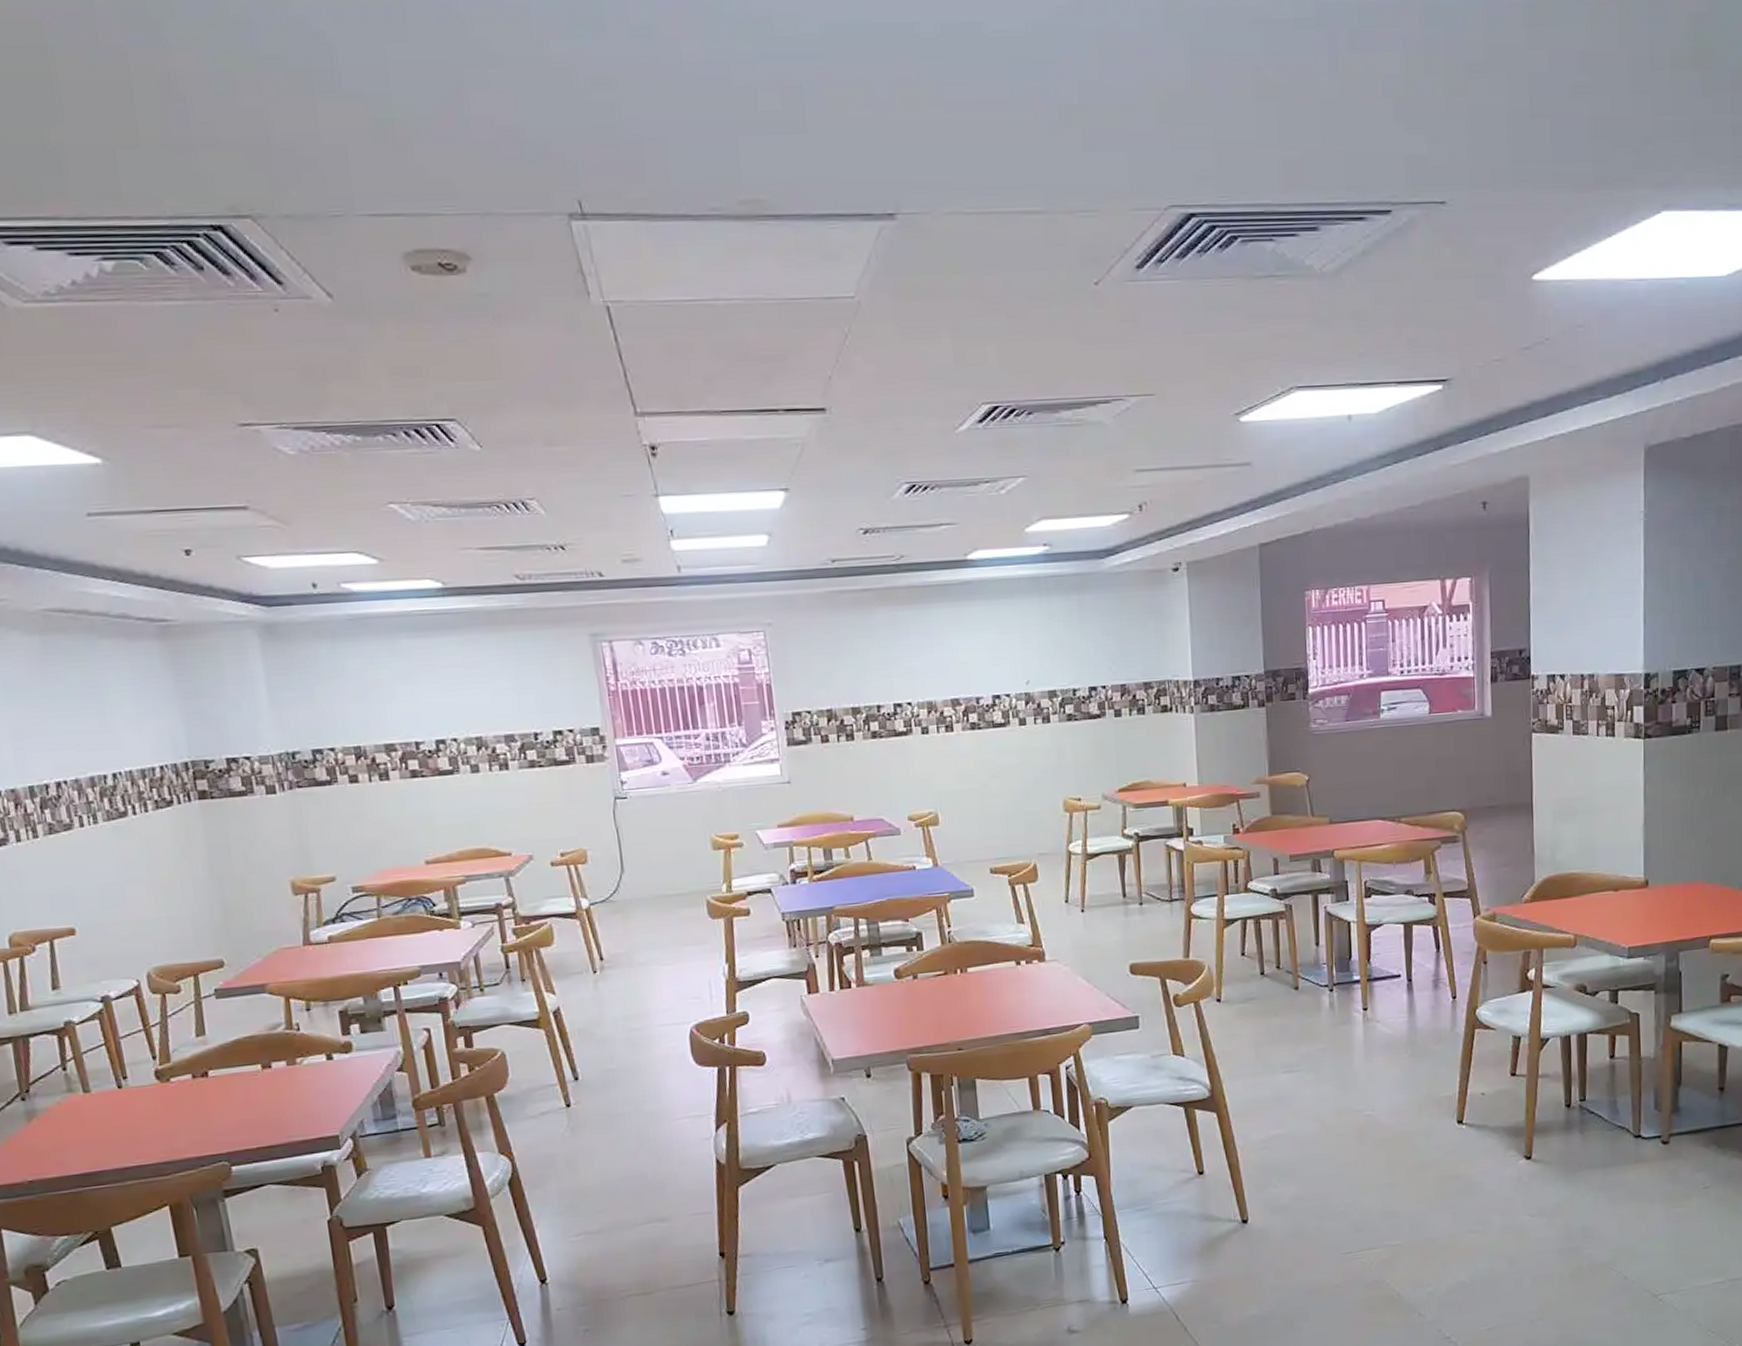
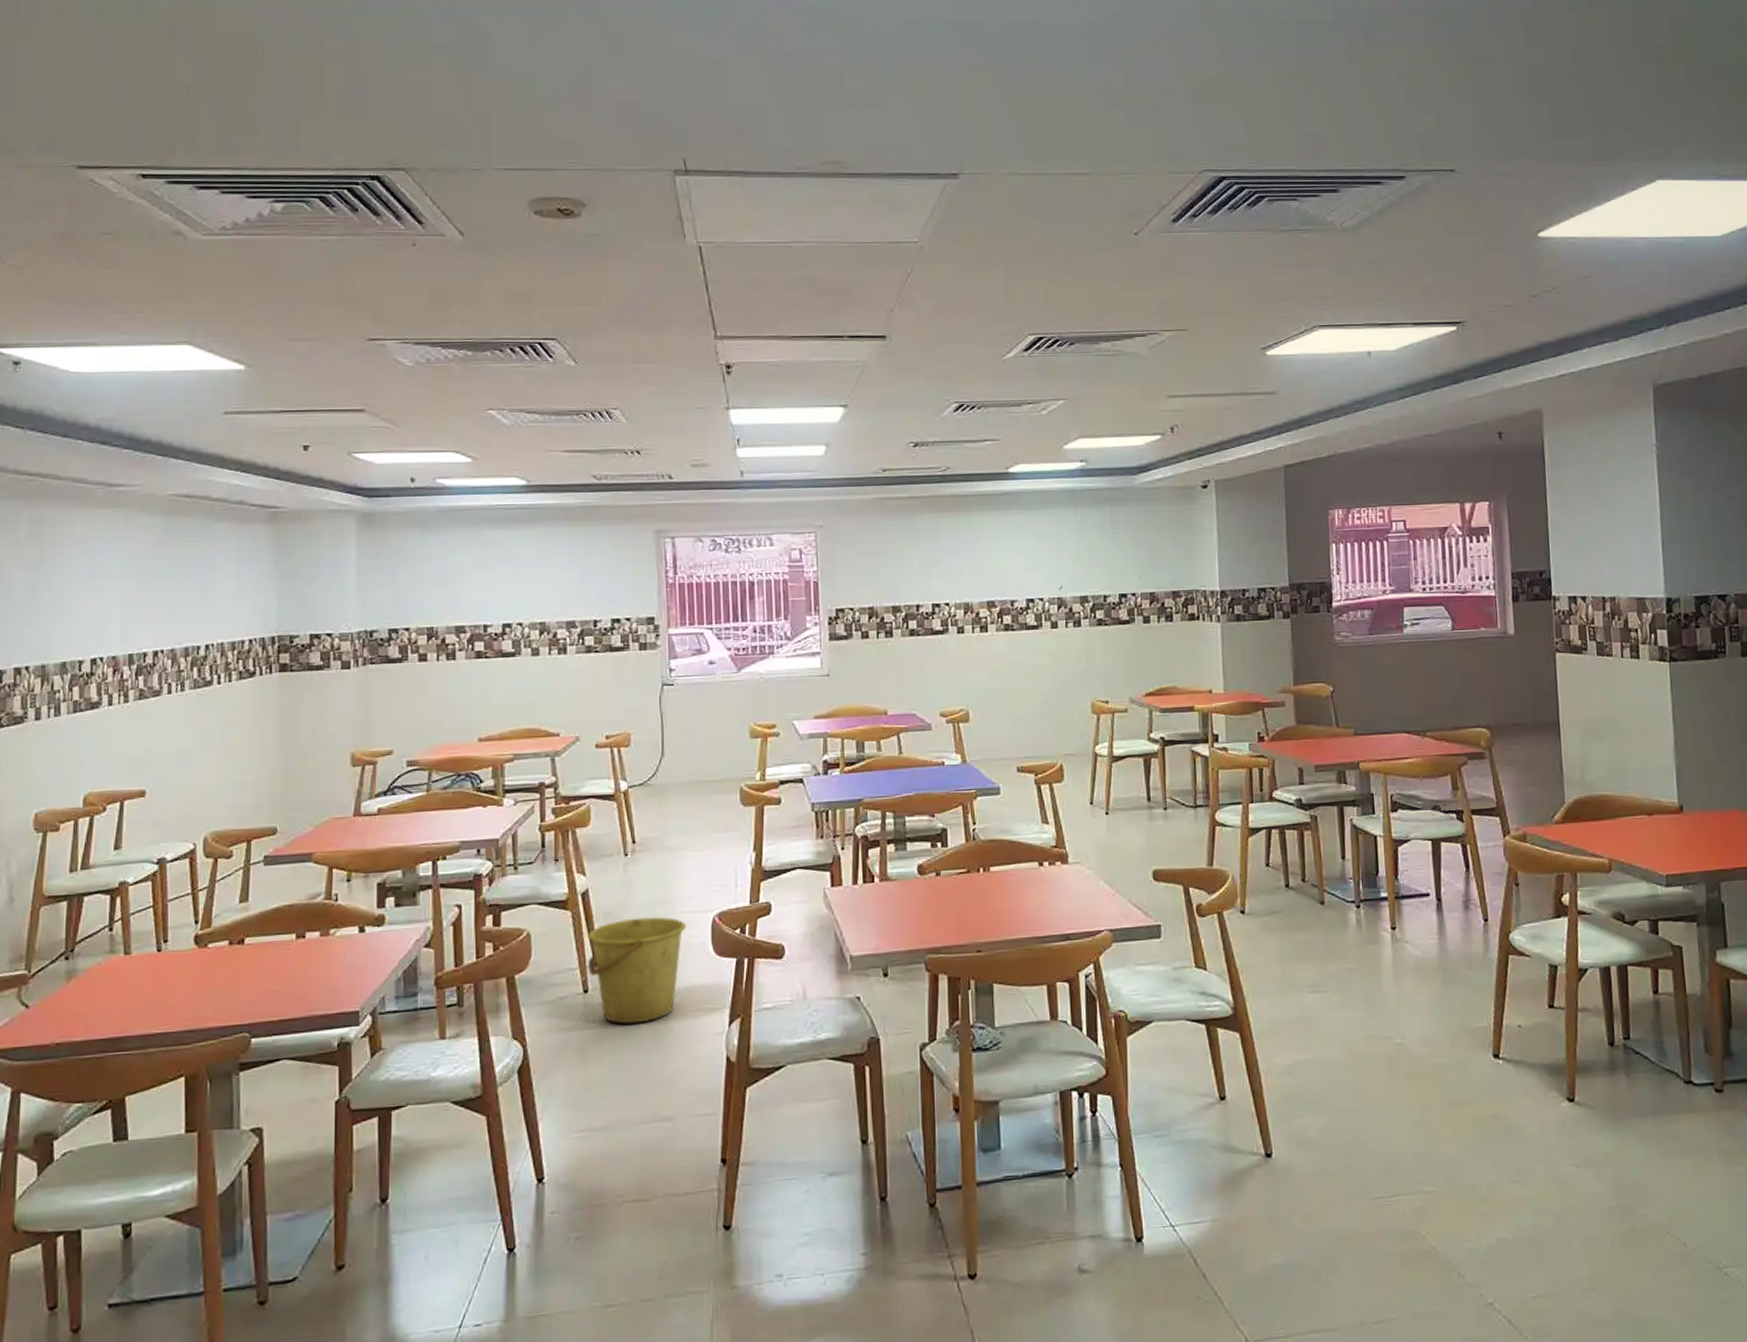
bucket: none [563,1031,665,1135] -> present [587,917,687,1024]

